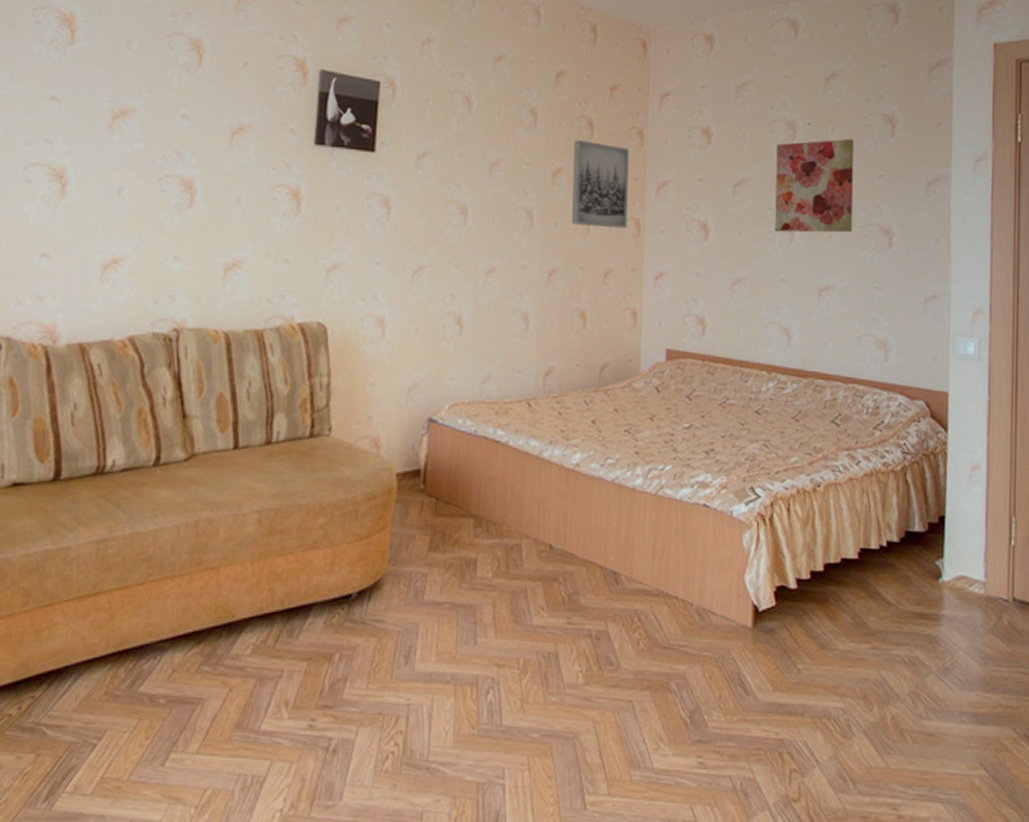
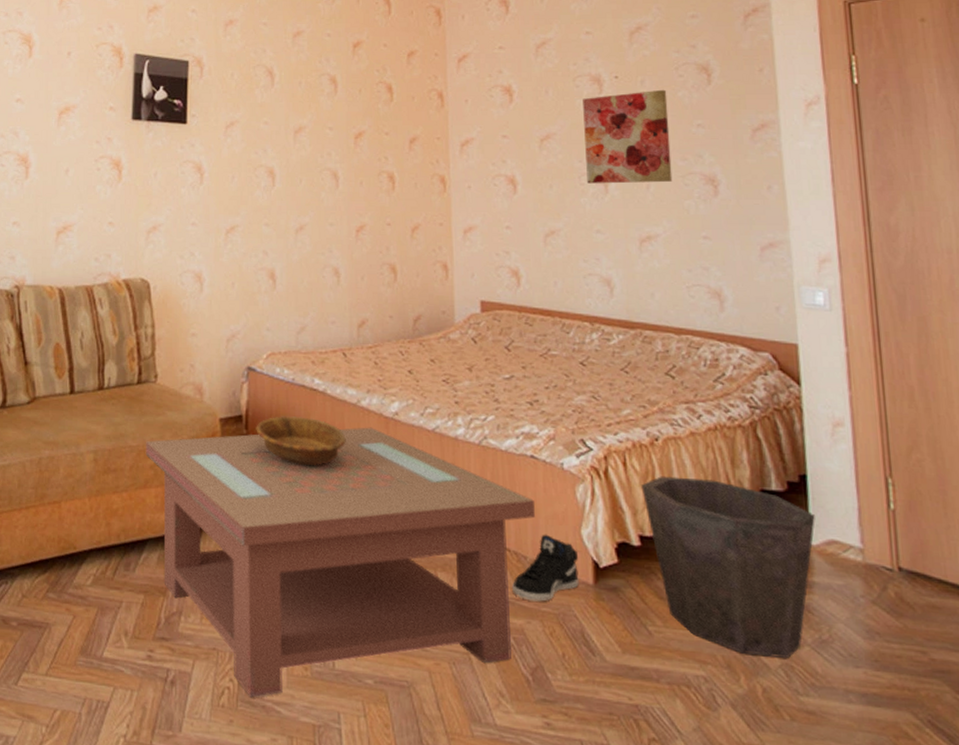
coffee table: none [314,479,703,761] -> present [145,427,535,698]
decorative bowl: none [434,469,526,521] -> present [256,416,346,466]
wall art: present [572,140,629,228] -> none [374,104,432,185]
sneaker: none [677,581,741,647] -> present [512,534,579,602]
waste bin: none [802,521,949,686] -> present [641,476,815,658]

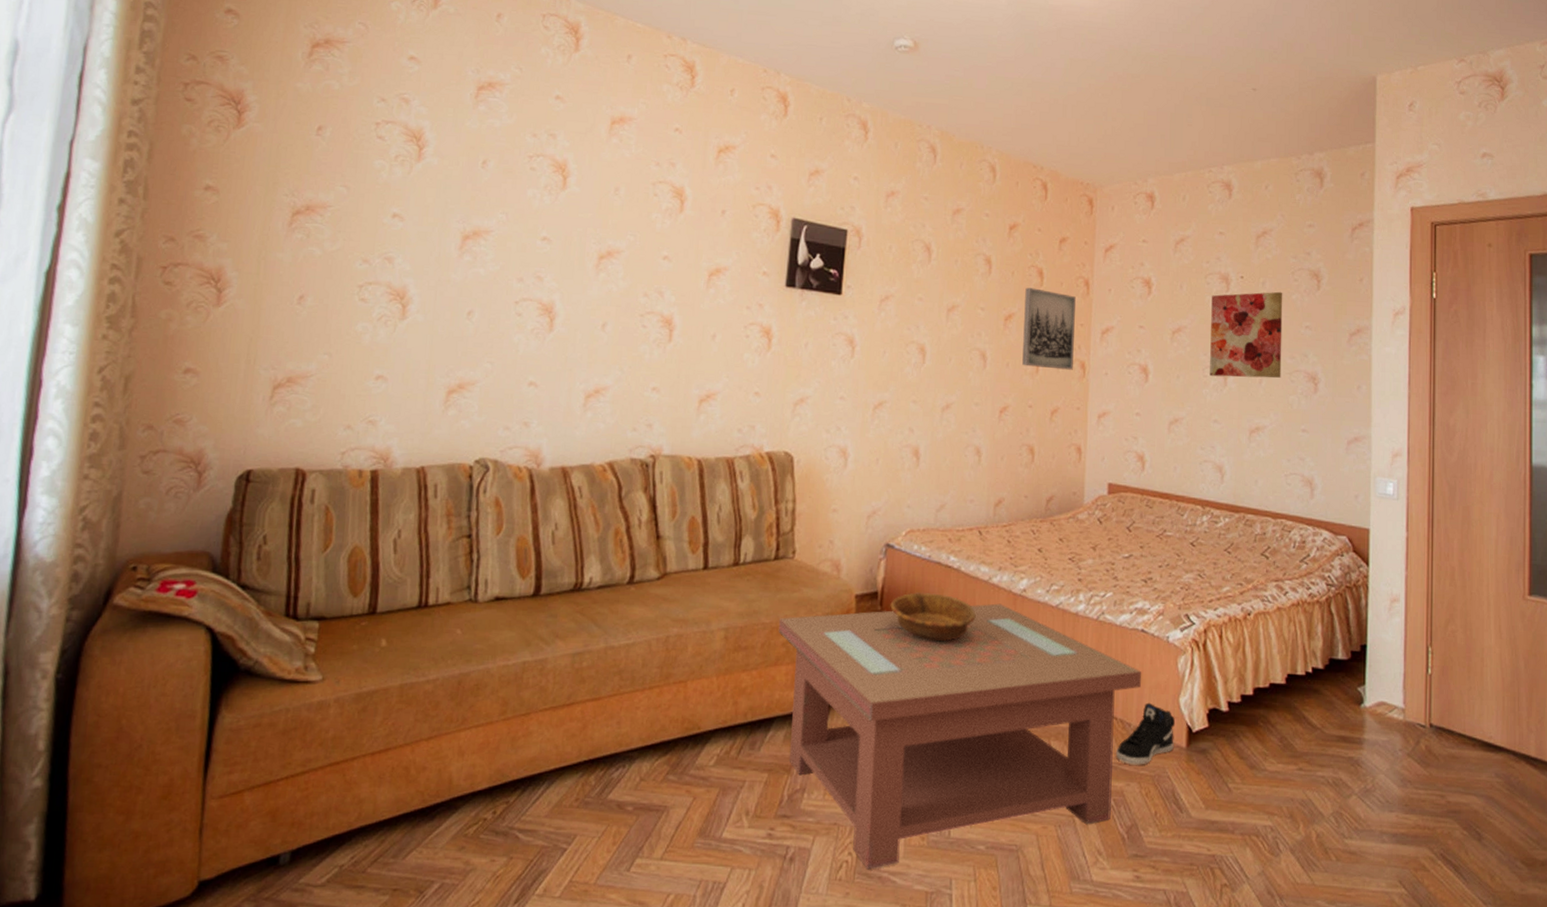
wall art: none [374,104,432,185] -> present [1022,287,1076,370]
waste bin: present [641,476,815,658] -> none [1233,647,1370,806]

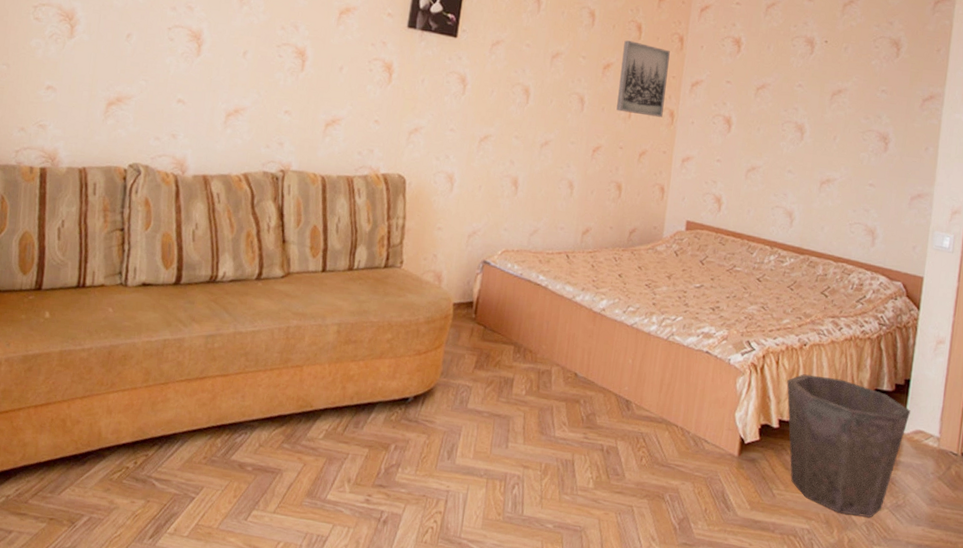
coffee table: present [778,603,1141,870] -> none [384,317,703,536]
decorative bowl: present [890,592,976,642] -> none [483,305,559,349]
sneaker: present [1116,702,1176,765] -> none [674,414,730,468]
wall art: present [1210,291,1283,379] -> none [788,56,864,136]
waste bin: none [1233,647,1370,806] -> present [787,374,911,517]

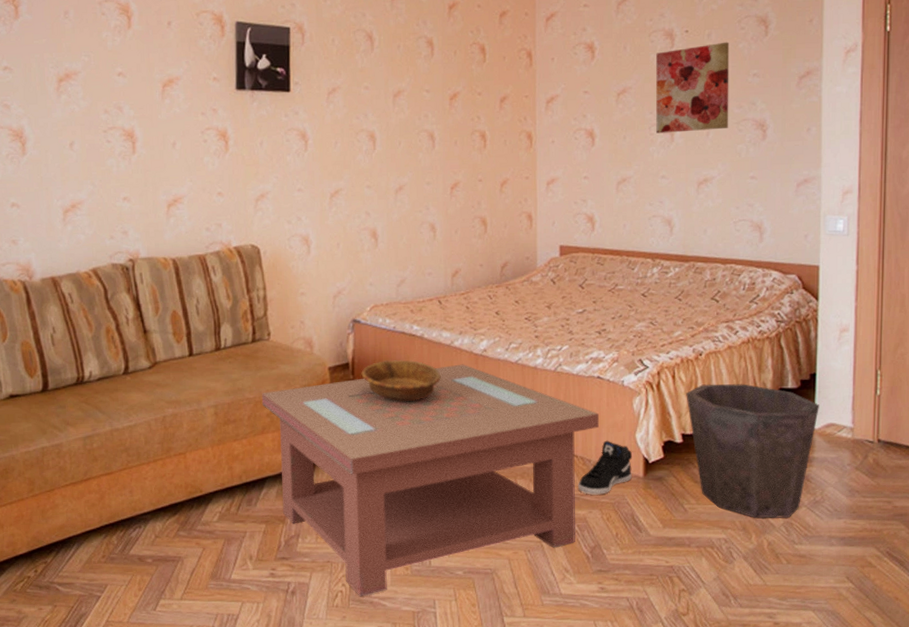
coffee table: none [384,317,703,536] -> present [261,364,599,597]
decorative bowl: none [483,305,559,349] -> present [361,360,441,402]
wall art: present [616,40,670,118] -> none [468,65,520,142]
sneaker: none [674,414,730,468] -> present [578,440,633,495]
wall art: none [788,56,864,136] -> present [656,42,730,133]

